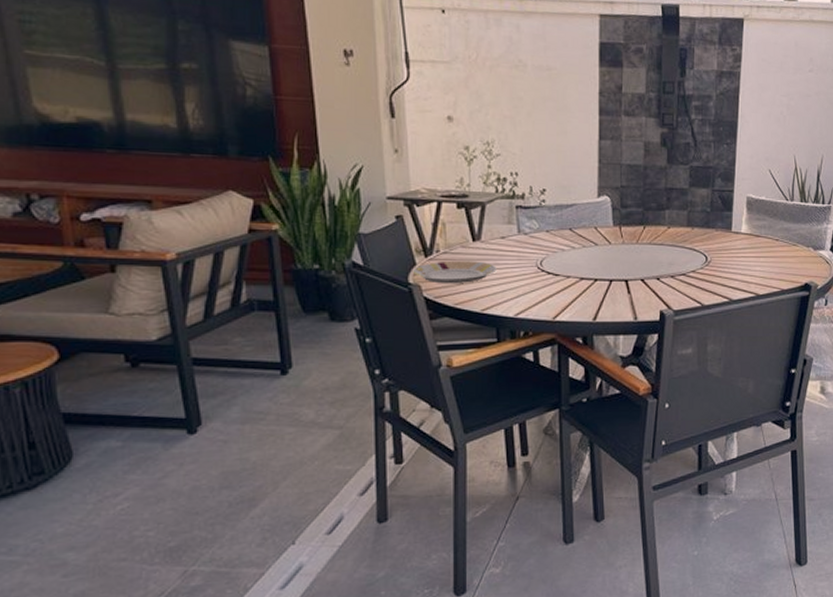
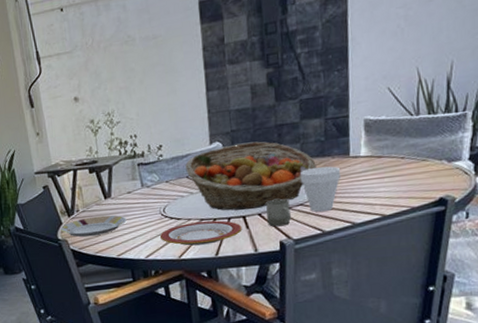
plate: none [533,281,624,307] -> present [159,220,242,246]
fruit basket: none [569,201,701,274] -> present [185,141,316,211]
cup: none [650,266,673,295] -> present [266,199,291,227]
cup: none [684,238,723,285] -> present [300,166,341,212]

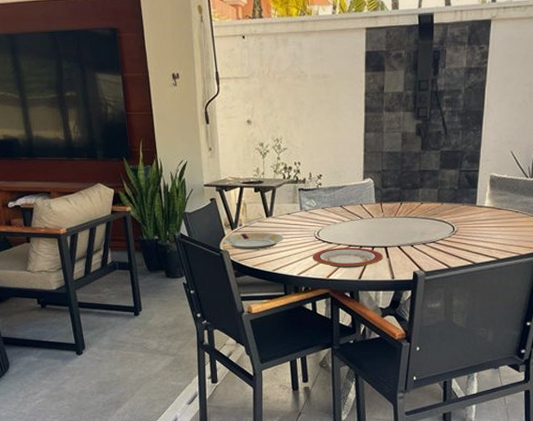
fruit basket: present [185,141,316,211] -> none [340,182,449,242]
cup: present [266,199,291,227] -> none [405,235,425,259]
cup: present [300,166,341,212] -> none [435,212,468,251]

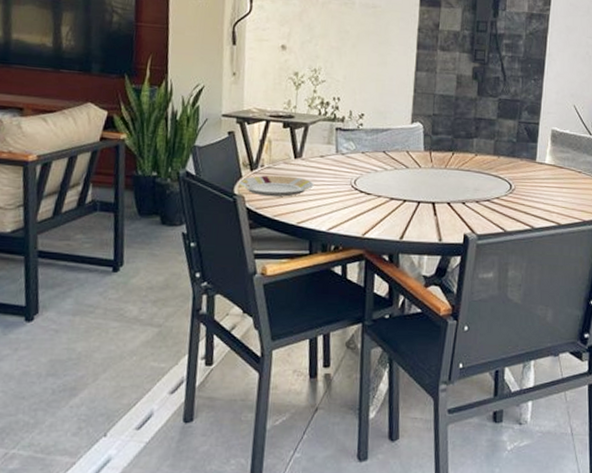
plate: present [312,248,383,268] -> none [345,200,430,226]

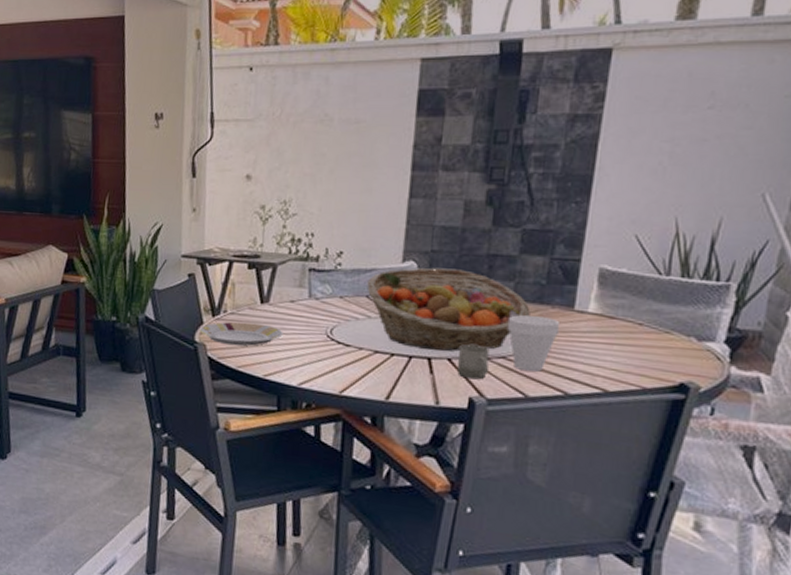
fruit basket: none [383,128,506,197] -> present [367,267,531,352]
cup: none [455,191,478,219] -> present [457,345,490,380]
cup: none [490,166,527,212] -> present [507,315,561,372]

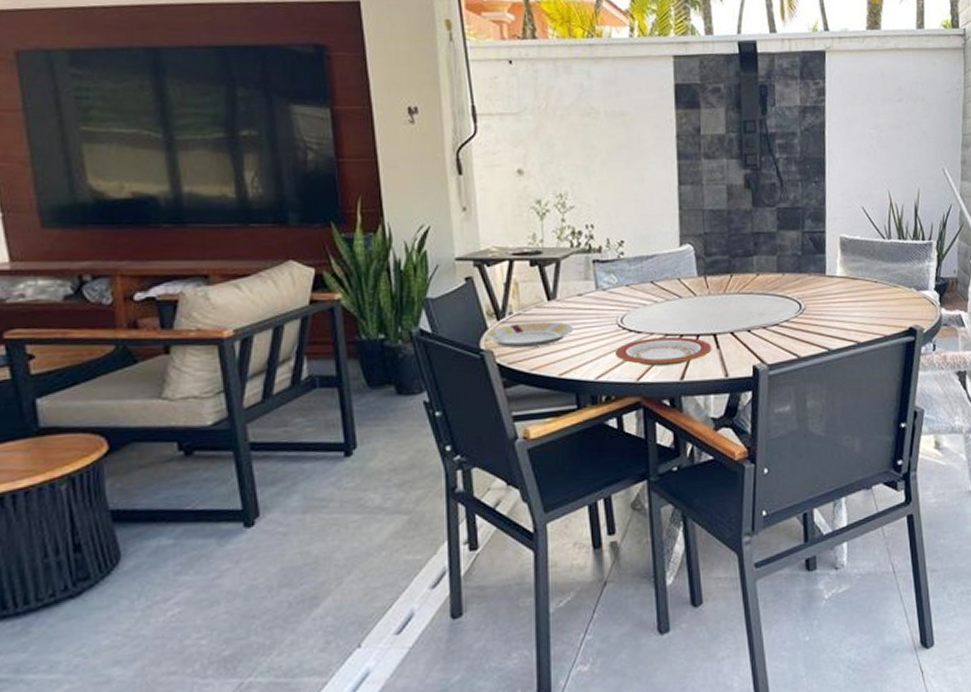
plate: none [320,352,425,384] -> present [614,337,712,367]
fruit basket: present [367,267,531,352] -> none [650,248,793,327]
cup: present [457,345,490,380] -> none [739,317,765,349]
cup: present [507,315,561,372] -> none [776,284,818,335]

